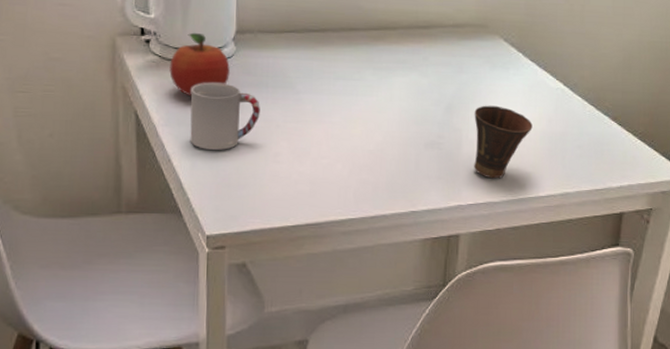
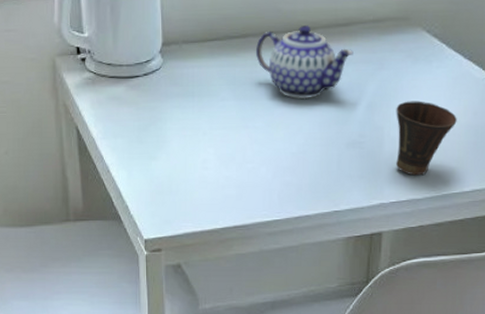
fruit: present [169,32,231,97] -> none [104,47,159,110]
cup: present [190,82,260,150] -> none [124,95,188,159]
teapot: none [335,25,433,98] -> present [256,25,353,100]

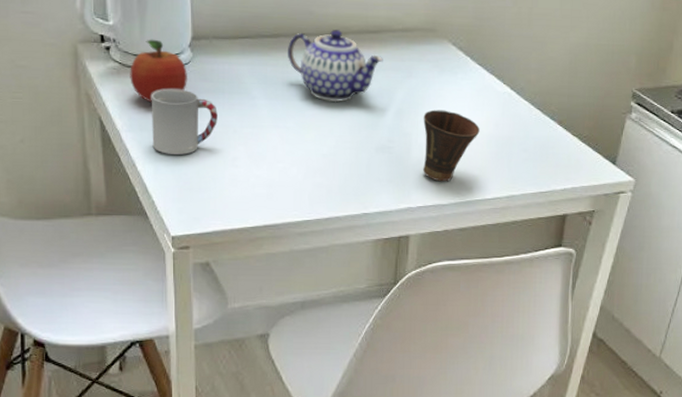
fruit: none [104,47,159,110] -> present [130,39,188,103]
cup: none [124,95,188,159] -> present [151,89,218,155]

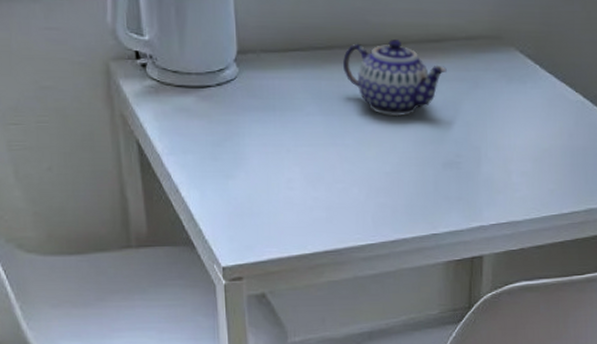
fruit: present [130,39,188,103] -> none [169,54,235,123]
cup: present [151,89,218,155] -> none [194,107,269,178]
cup: present [423,109,480,182] -> none [492,121,553,197]

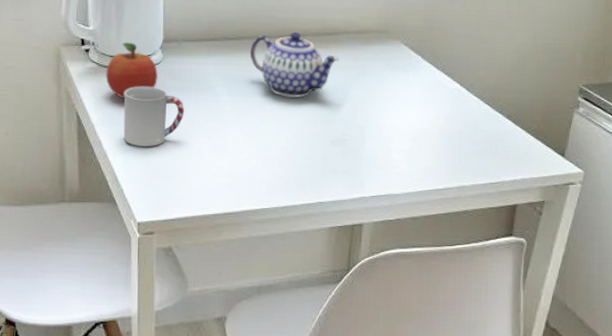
fruit: none [169,54,235,123] -> present [106,42,159,99]
cup: none [194,107,269,178] -> present [123,86,184,146]

